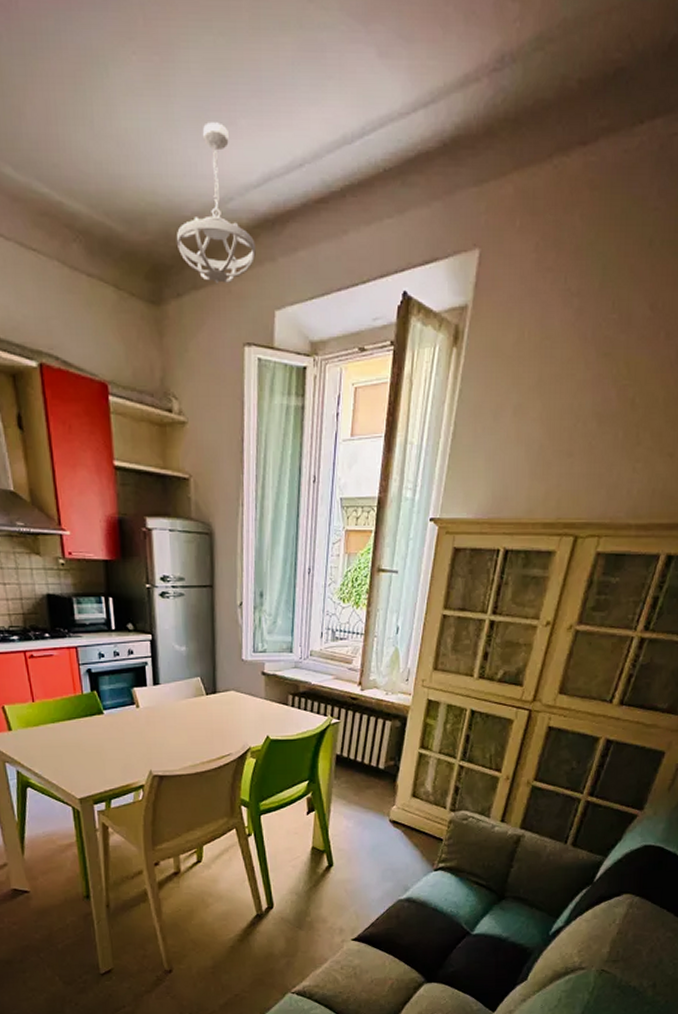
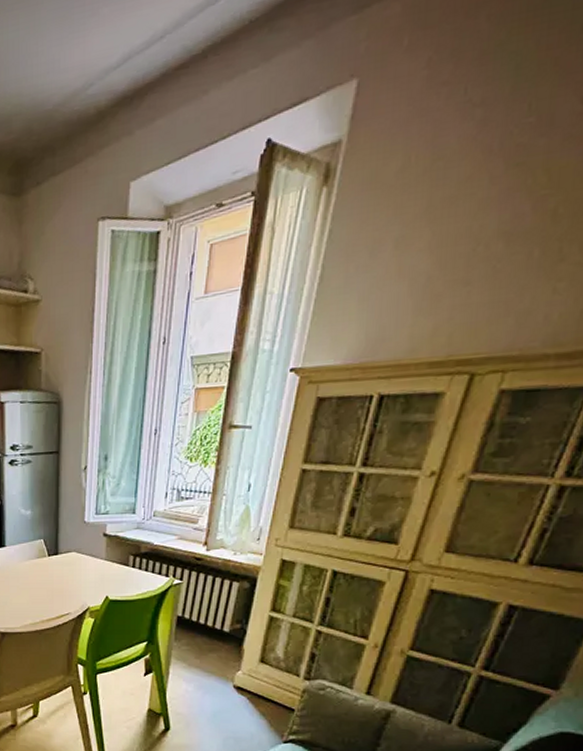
ceiling light fixture: present [176,122,256,284] -> none [38,16,113,167]

